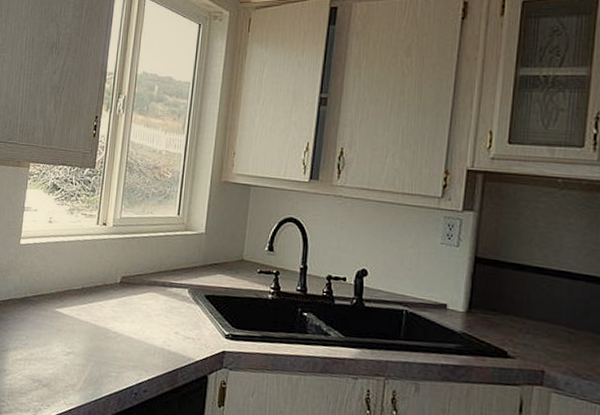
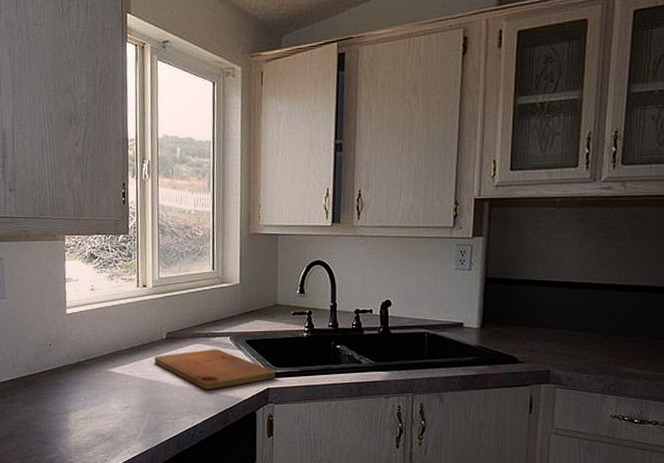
cutting board: none [104,300,234,345] -> present [154,349,275,389]

